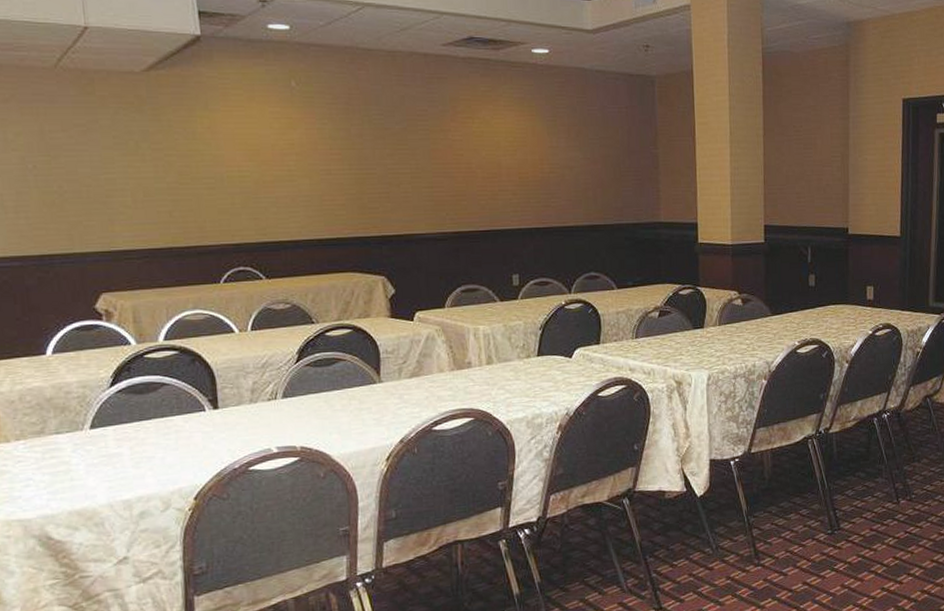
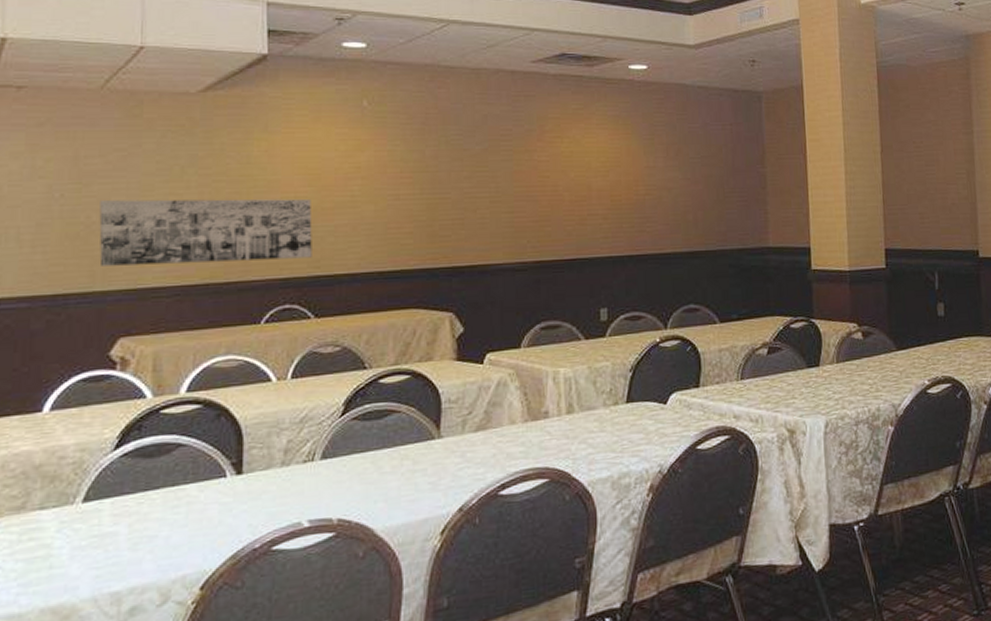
wall art: none [68,171,259,231] -> present [99,198,312,266]

